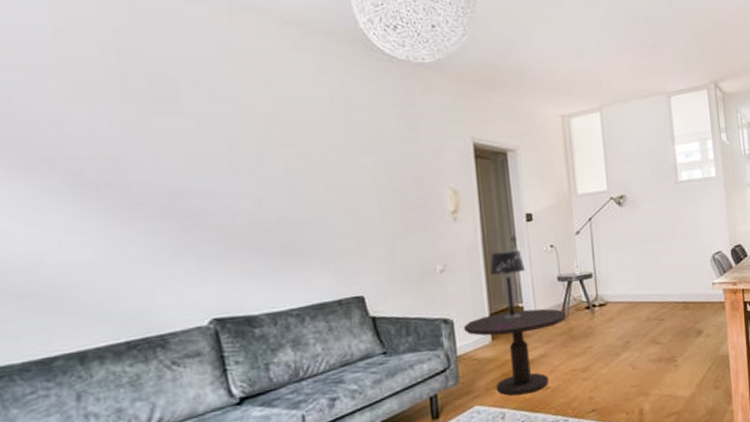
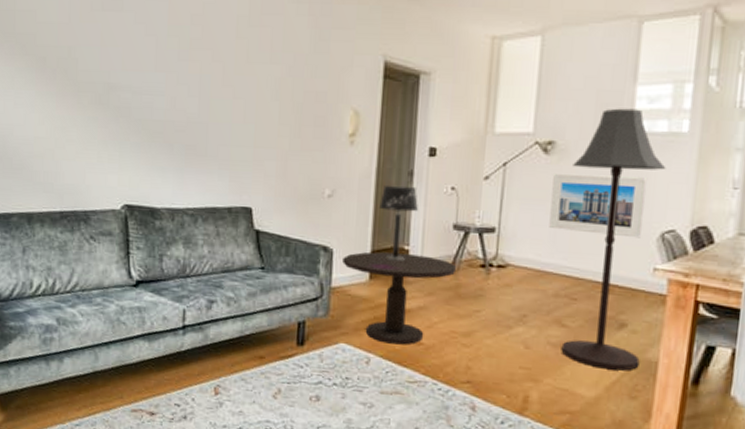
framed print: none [629,214,700,266] -> present [549,173,647,238]
floor lamp: none [641,163,717,371] -> present [561,108,666,371]

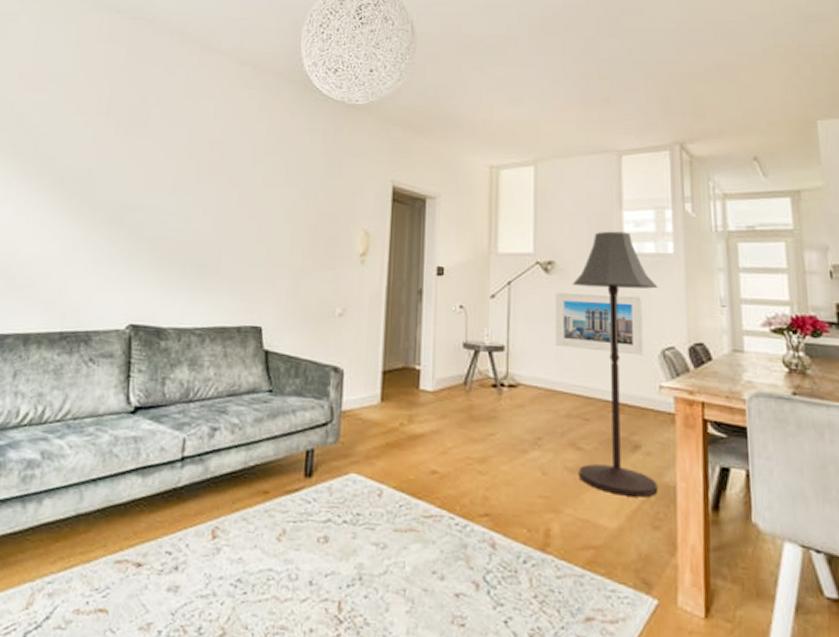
side table: present [342,252,457,345] -> none [353,372,469,474]
table lamp: present [379,185,418,261] -> none [390,303,428,382]

